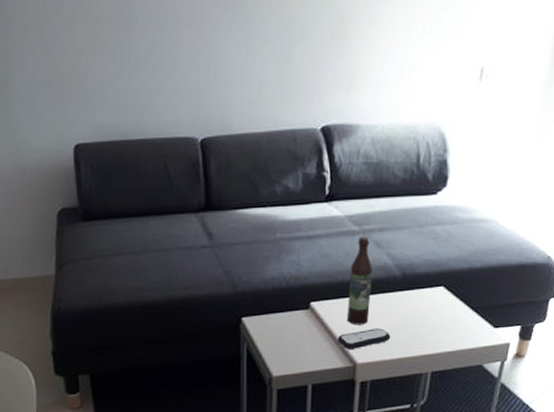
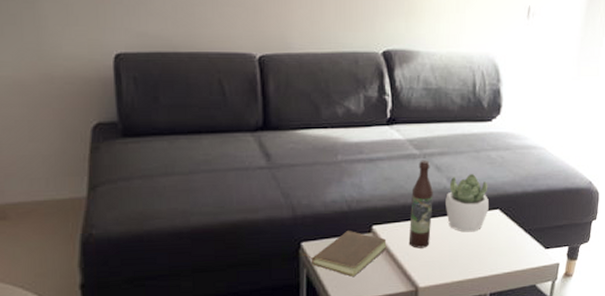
book: none [242,307,325,351] -> present [301,231,387,277]
remote control: present [338,328,391,349] -> none [400,251,451,273]
succulent plant: none [386,250,432,310] -> present [446,174,489,232]

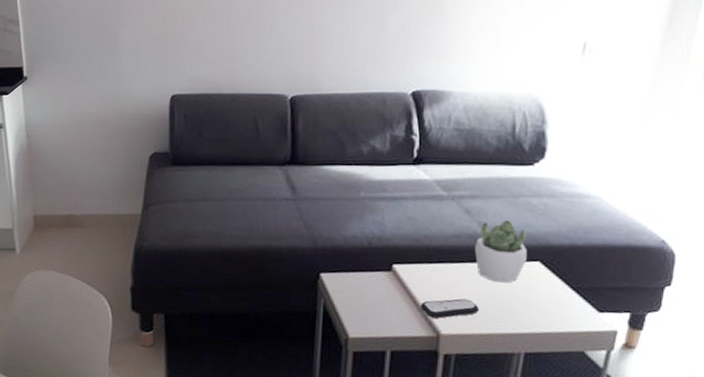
book: present [301,231,387,277] -> none [319,267,407,313]
remote control: none [400,251,451,273] -> present [421,298,479,319]
wine bottle: present [408,160,433,249] -> none [431,202,461,294]

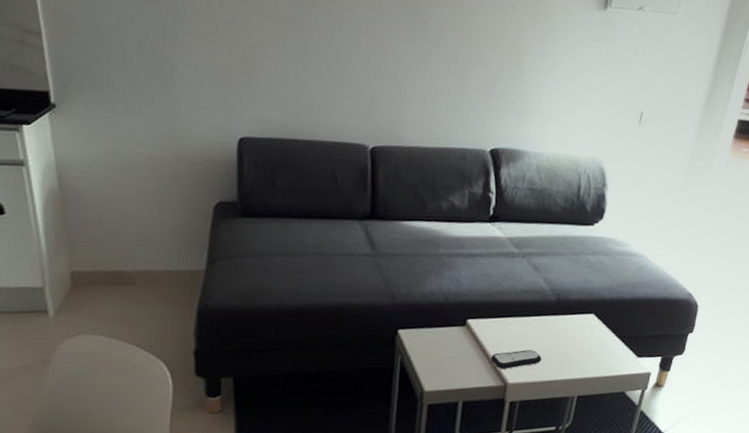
succulent plant: present [475,220,527,283] -> none [540,276,585,334]

